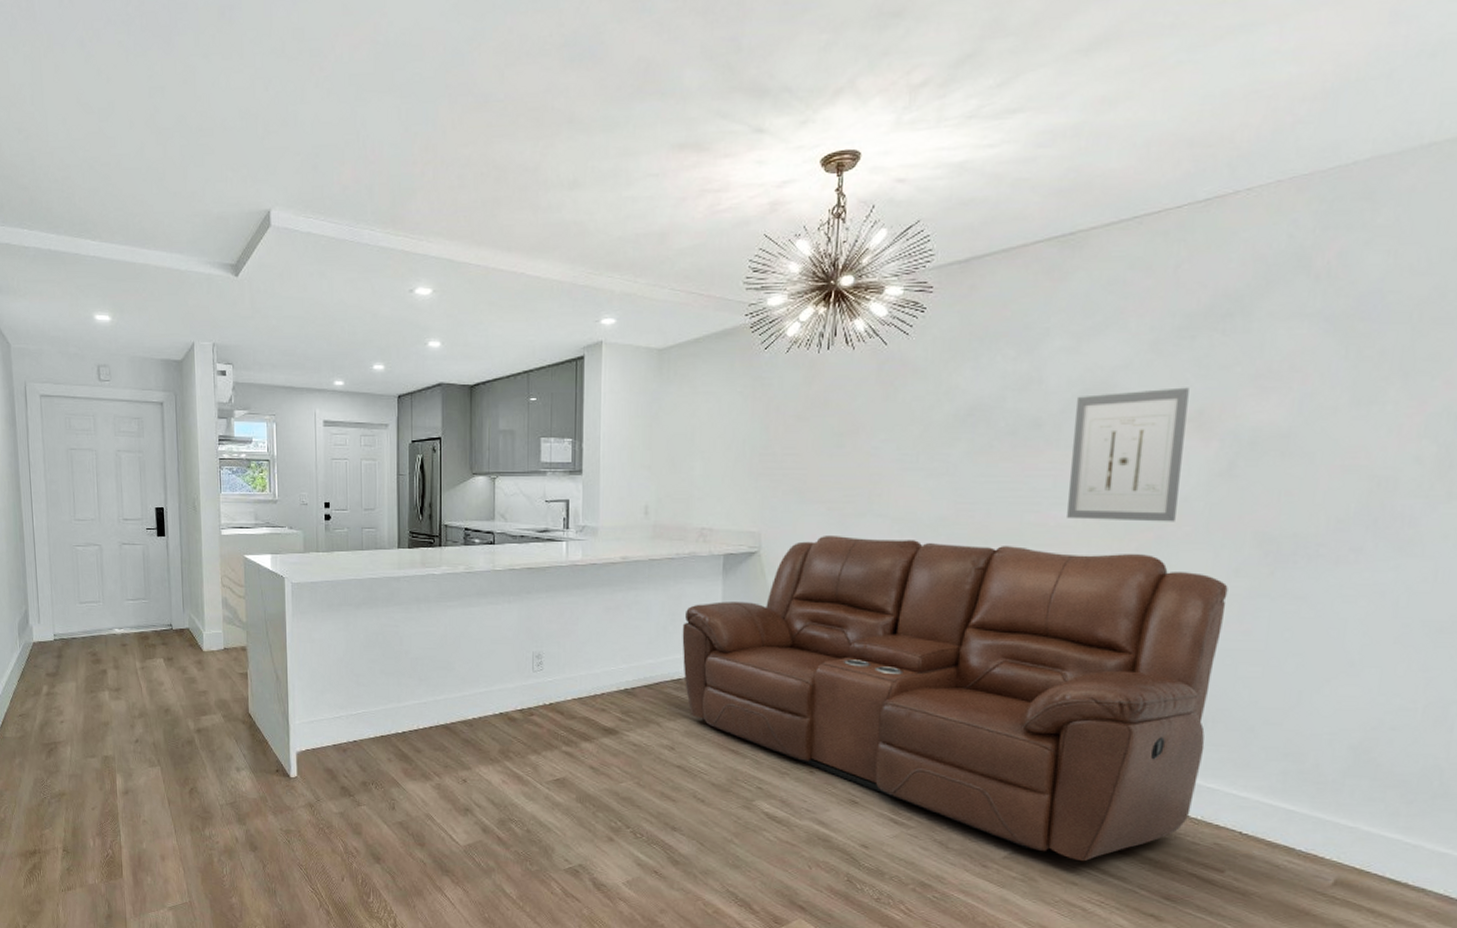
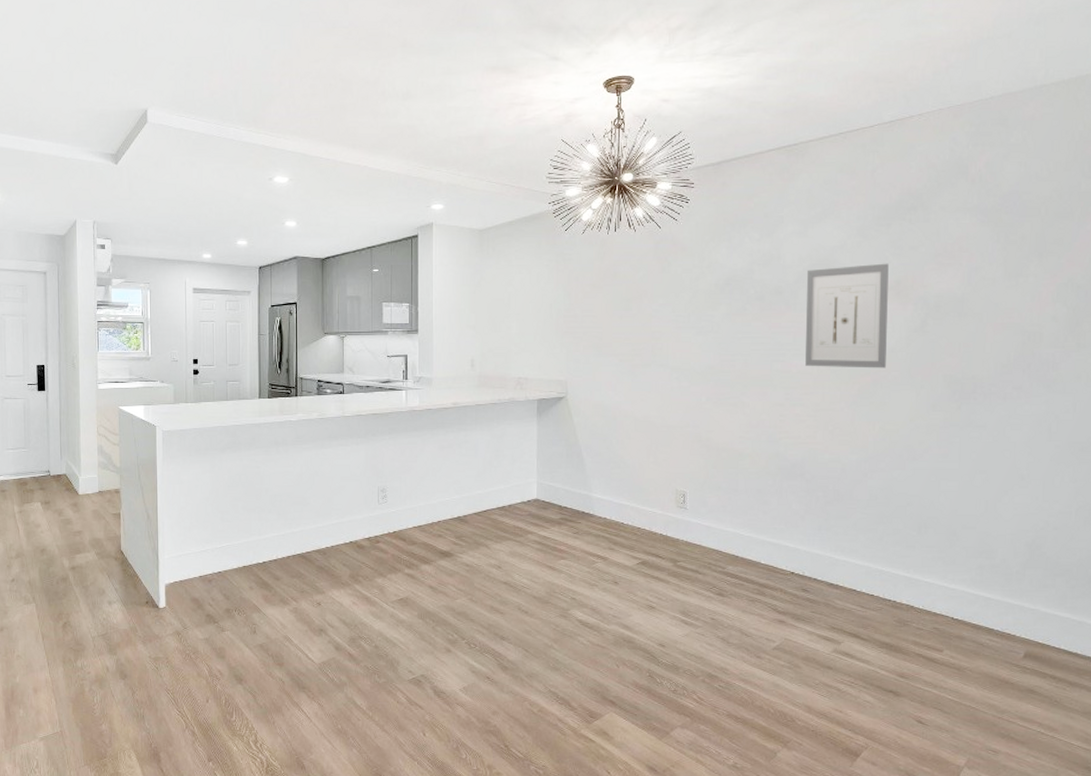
sofa: present [682,536,1228,862] -> none [505,383,928,649]

